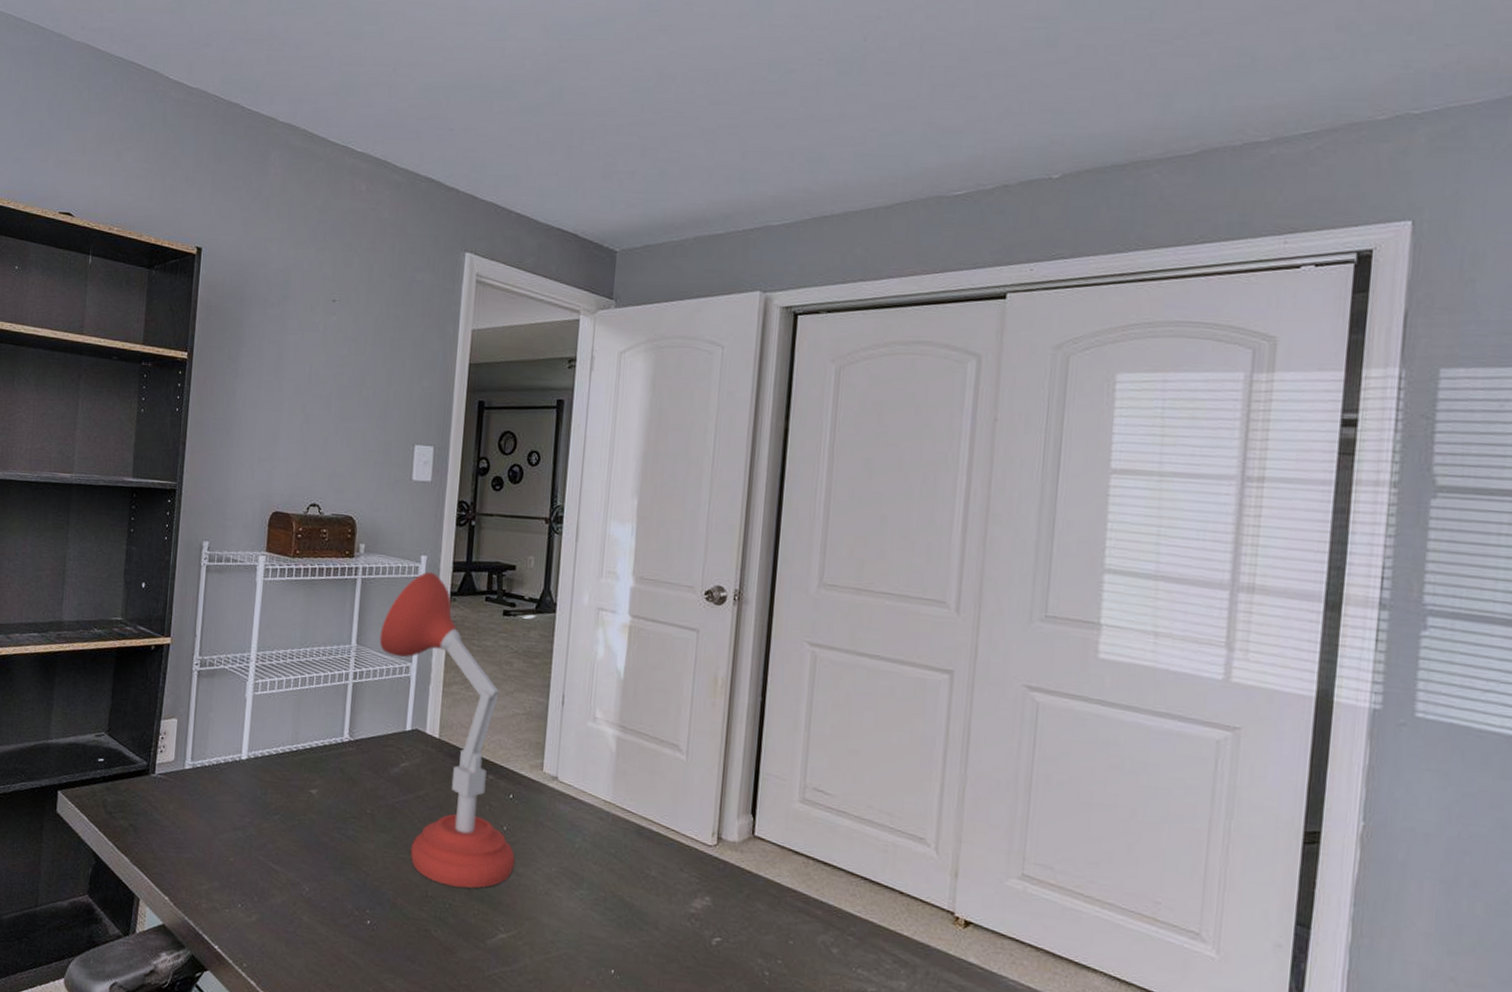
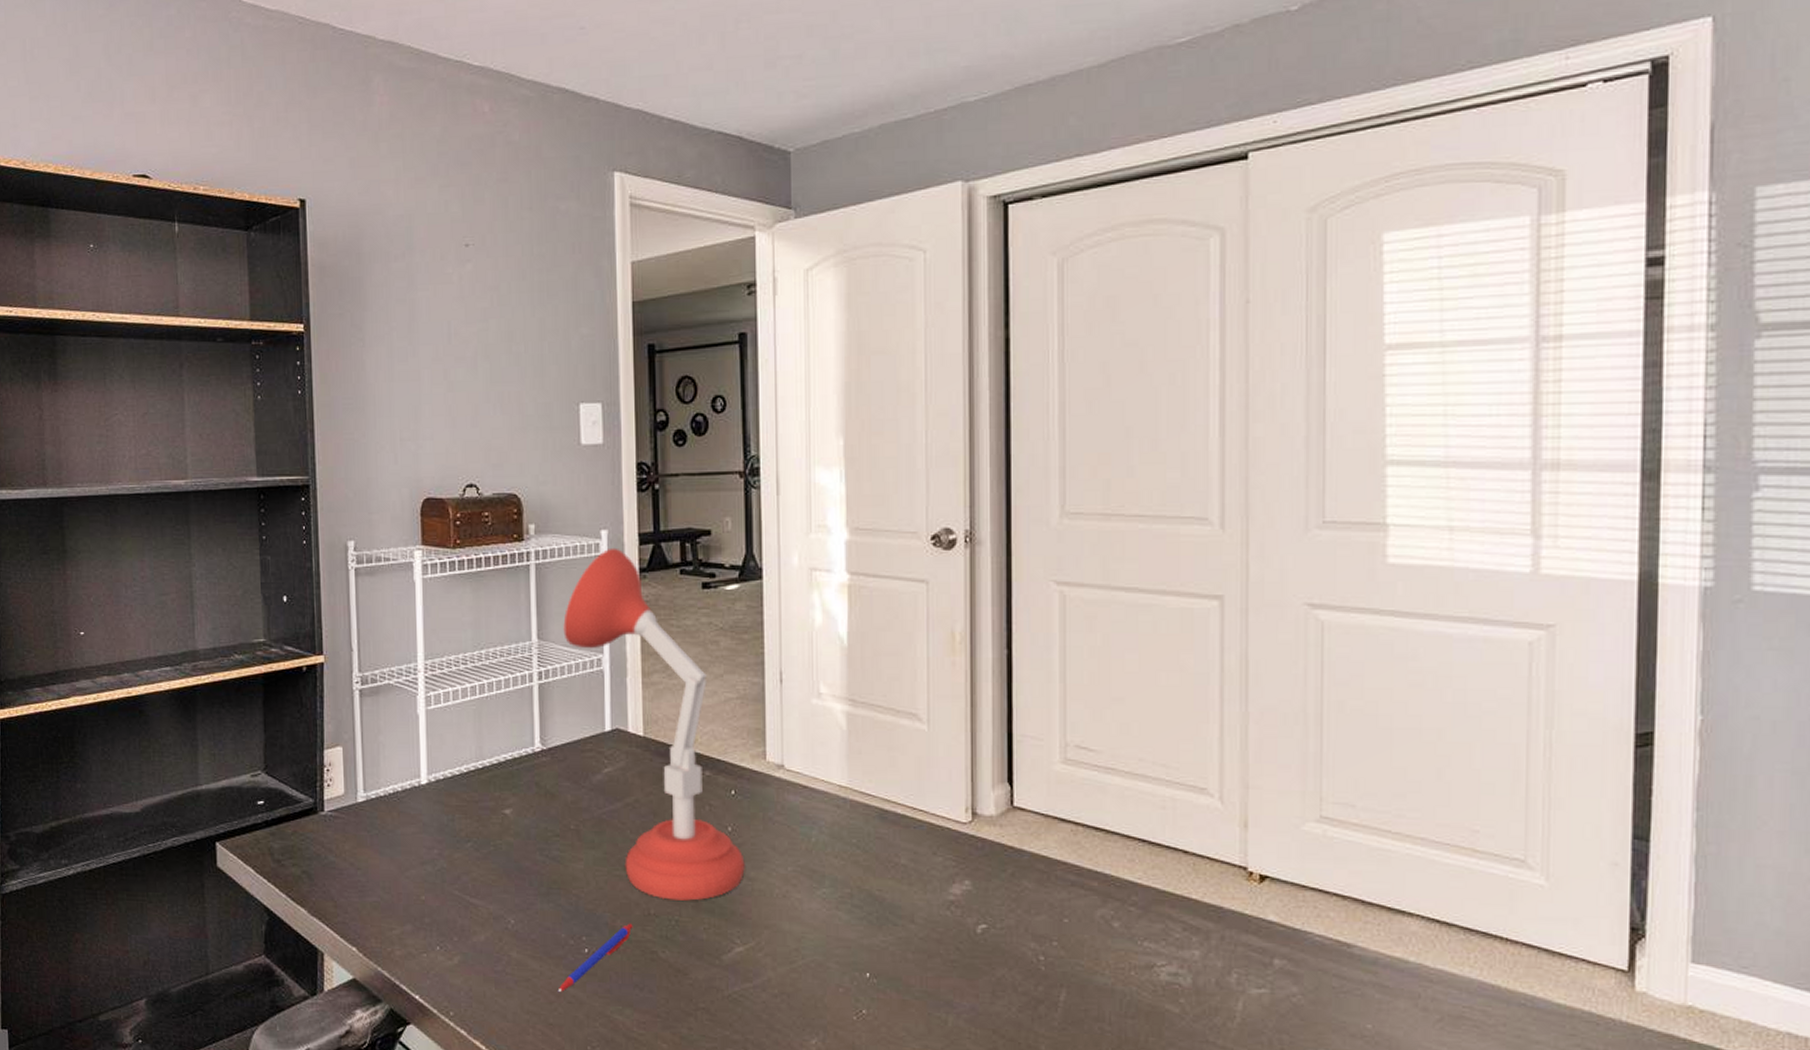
pen: none [339,902,412,957] -> present [557,923,633,992]

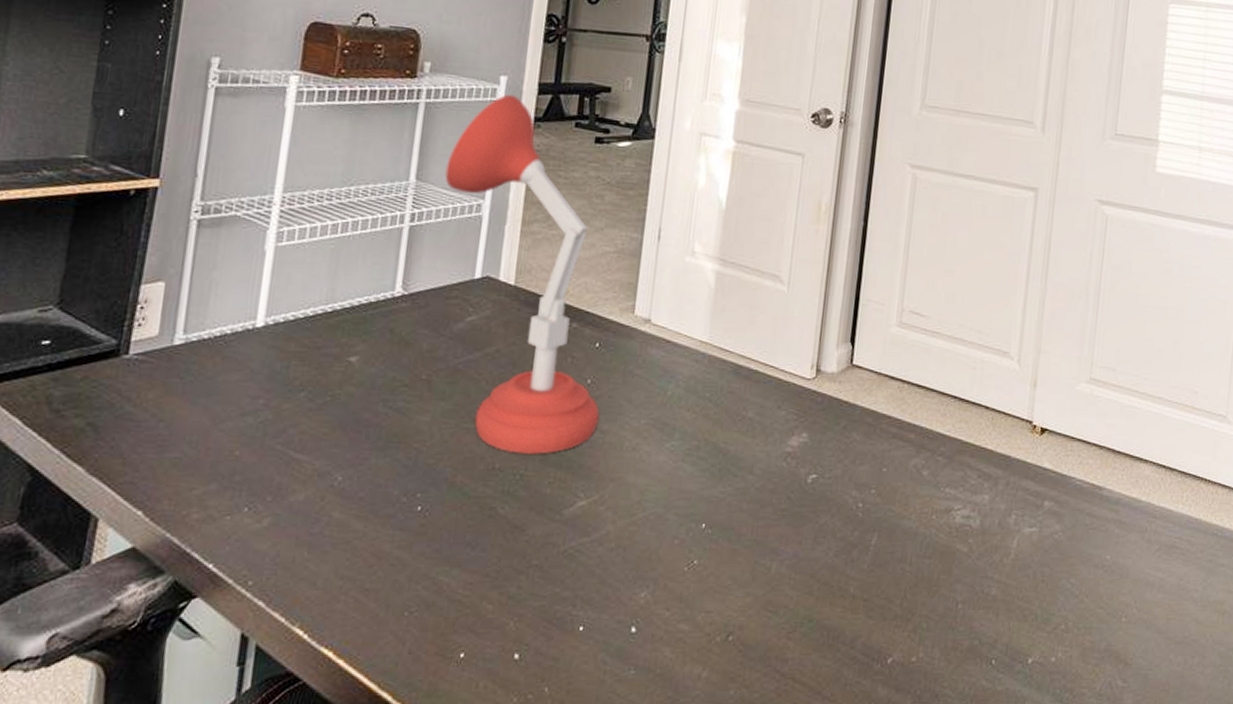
pen: present [557,923,633,992] -> none [380,478,475,554]

